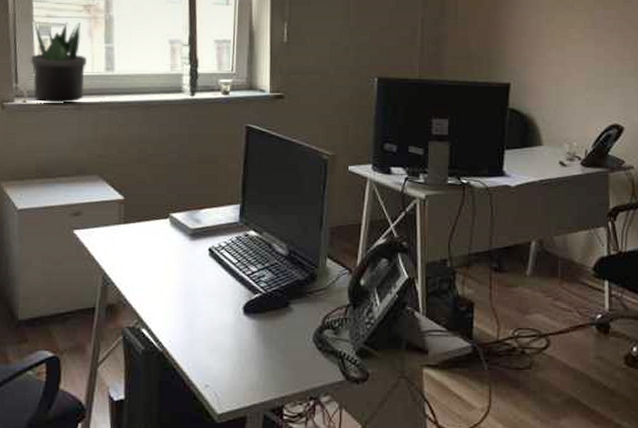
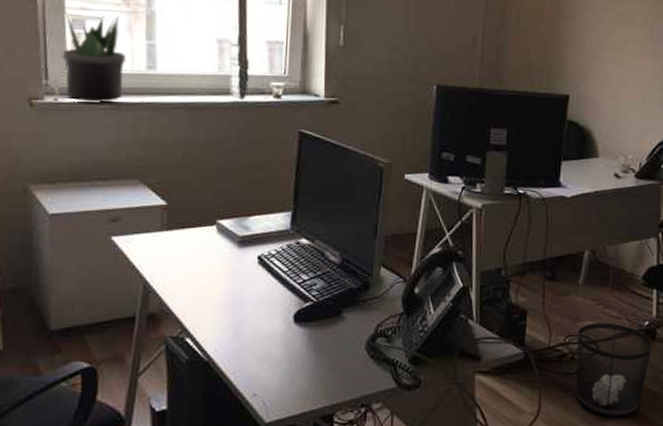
waste bin: none [526,315,607,415] -> present [576,322,653,418]

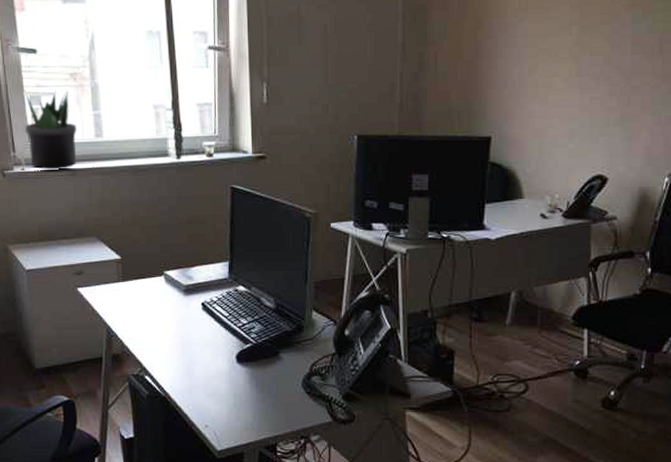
waste bin: present [576,322,653,418] -> none [506,362,585,454]

